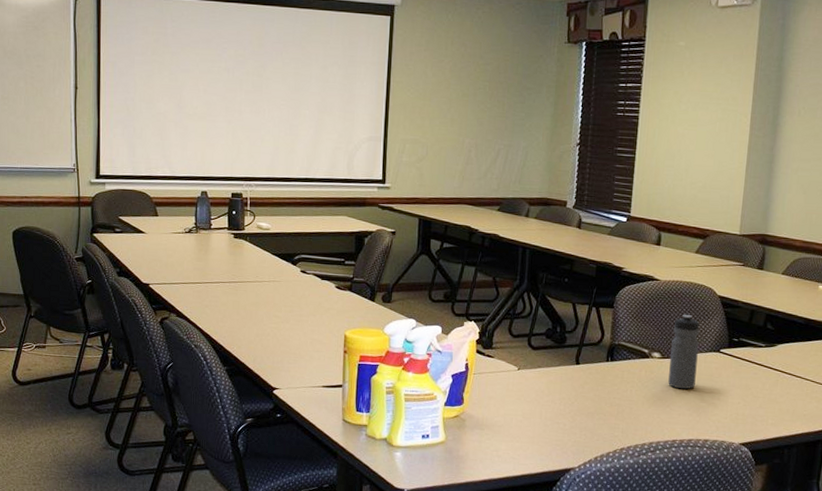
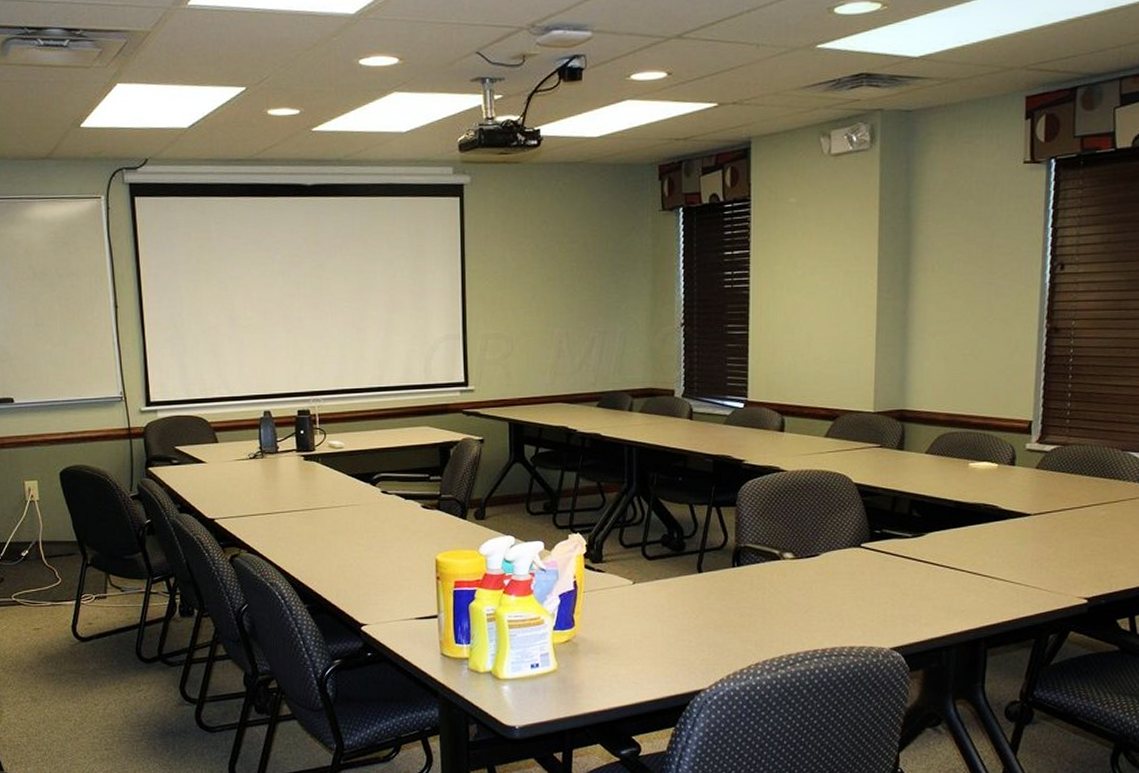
water bottle: present [668,314,700,390] -> none [804,507,836,592]

